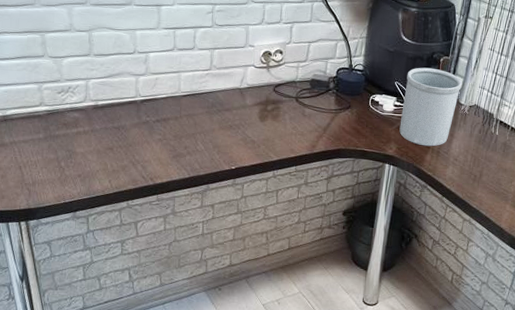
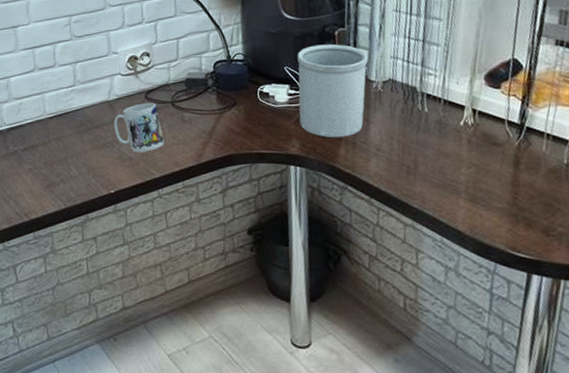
mug: none [242,94,285,138] -> present [113,102,164,153]

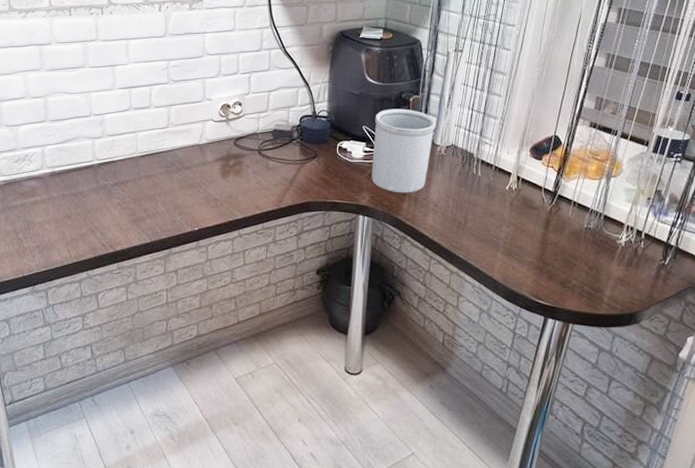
mug: present [113,102,164,153] -> none [202,149,248,195]

